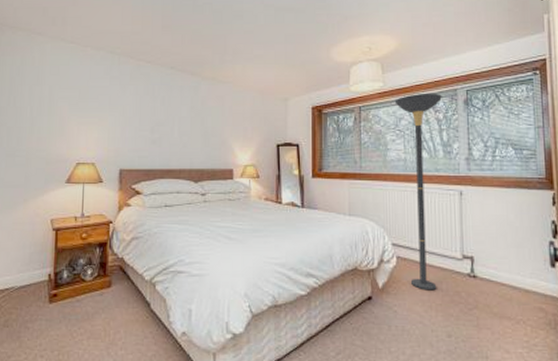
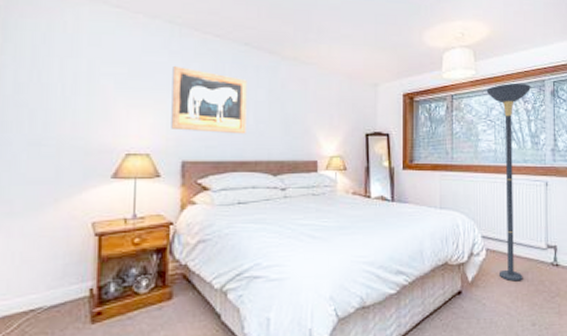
wall art: none [111,89,173,146] -> present [171,66,247,135]

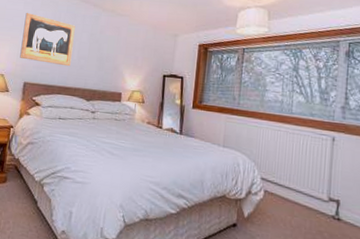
floor lamp: present [486,82,531,282] -> none [276,41,324,227]

